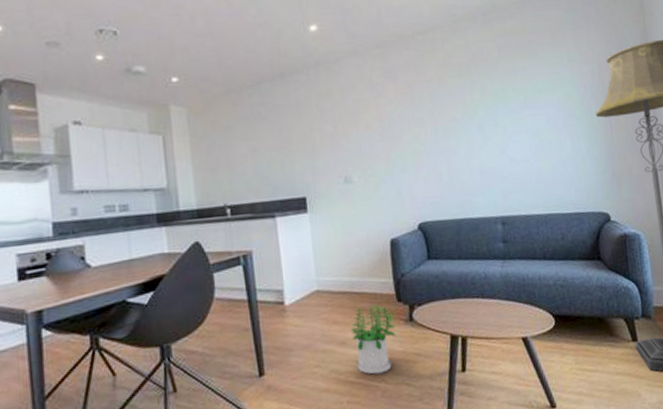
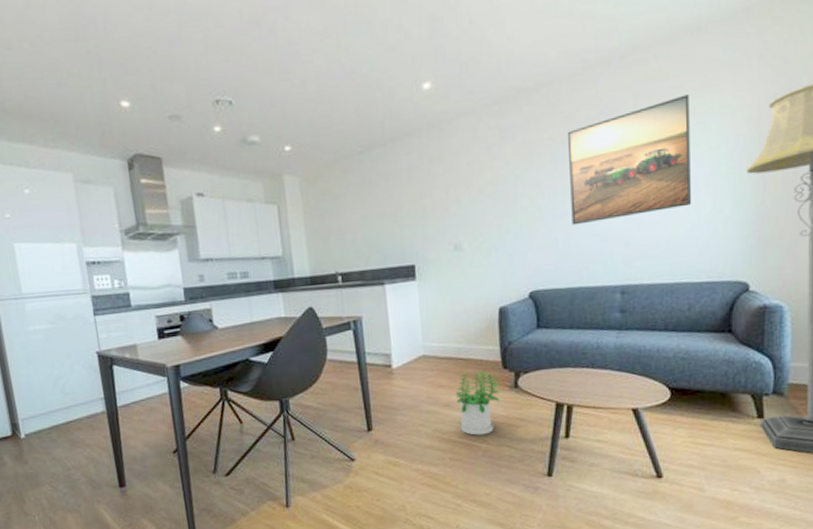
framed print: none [443,48,554,160] -> present [567,94,691,225]

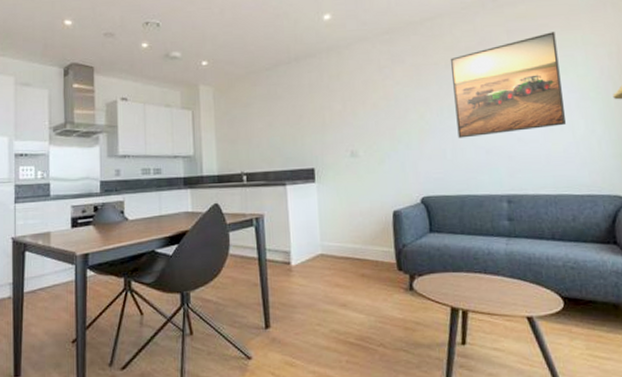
potted plant: present [455,371,500,436] -> none [352,272,396,338]

